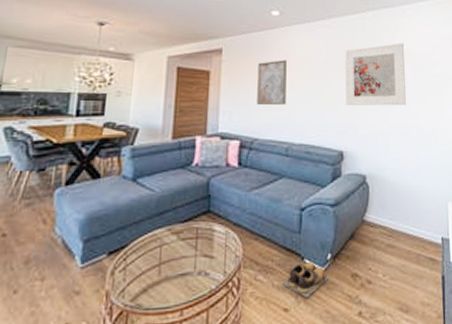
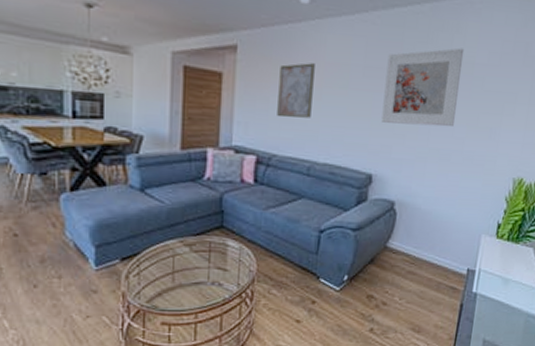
shoes: present [281,261,328,298] -> none [295,280,343,313]

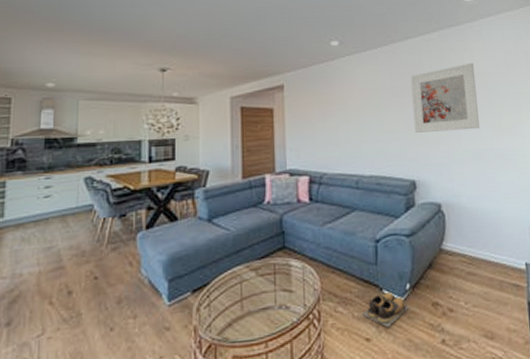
wall art: present [277,63,315,118] -> none [321,91,353,140]
shoes: none [295,280,343,313] -> present [362,291,408,328]

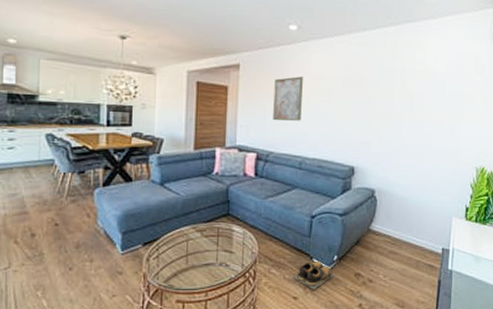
wall art: none [321,91,353,140] -> present [273,76,303,121]
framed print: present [410,62,480,133] -> none [360,60,426,126]

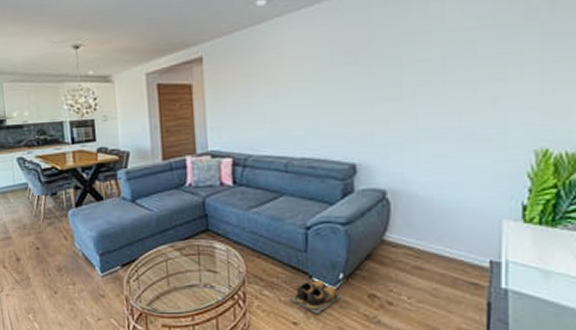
wall art: present [273,76,303,121] -> none [245,61,282,118]

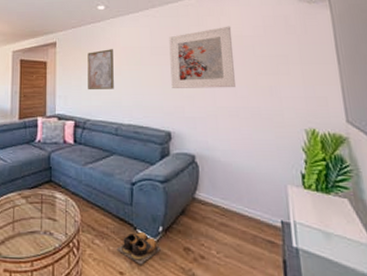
wall art: none [245,61,282,118] -> present [88,49,114,90]
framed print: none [356,15,446,108] -> present [169,26,235,88]

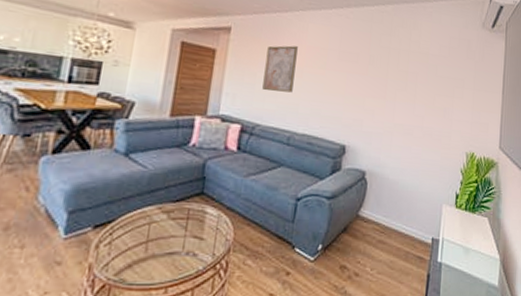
shoes: present [116,231,161,265] -> none [270,250,317,285]
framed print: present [169,26,235,88] -> none [354,41,421,106]

